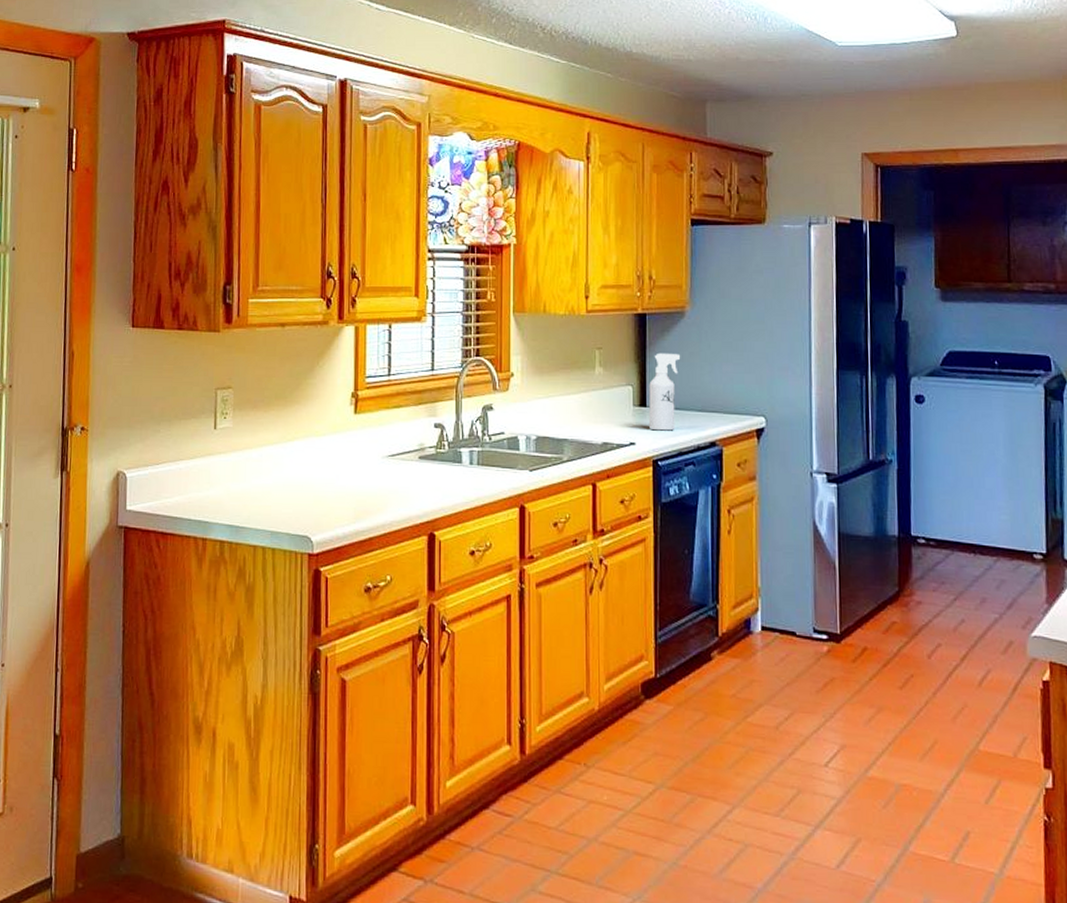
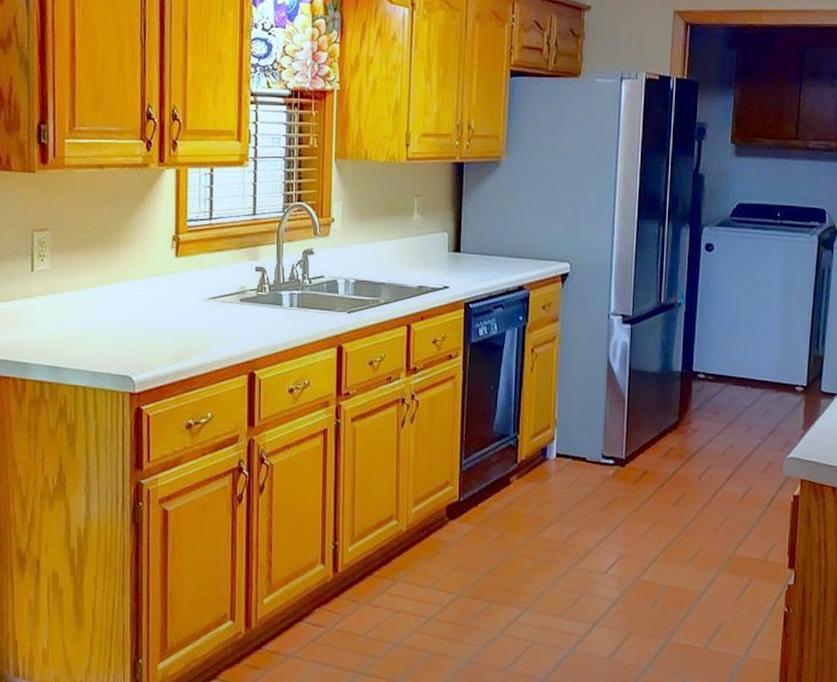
spray bottle: present [649,352,681,431] -> none [463,200,495,276]

